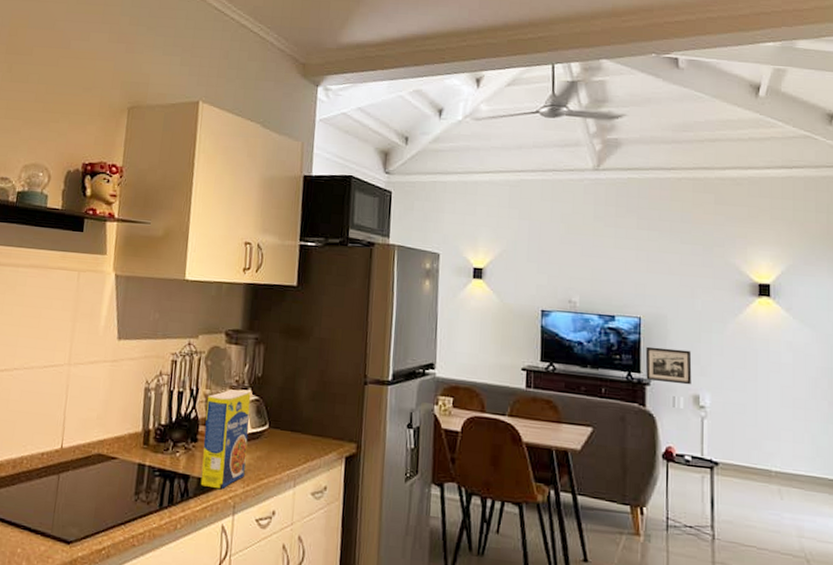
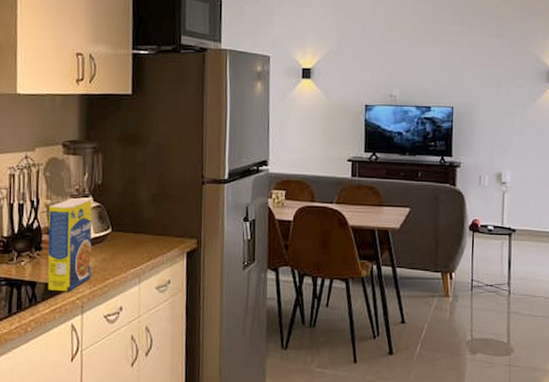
picture frame: present [645,346,692,385] -> none [456,132,496,165]

